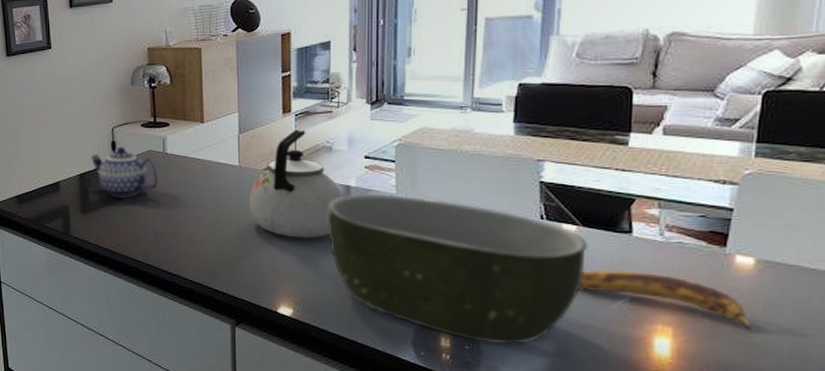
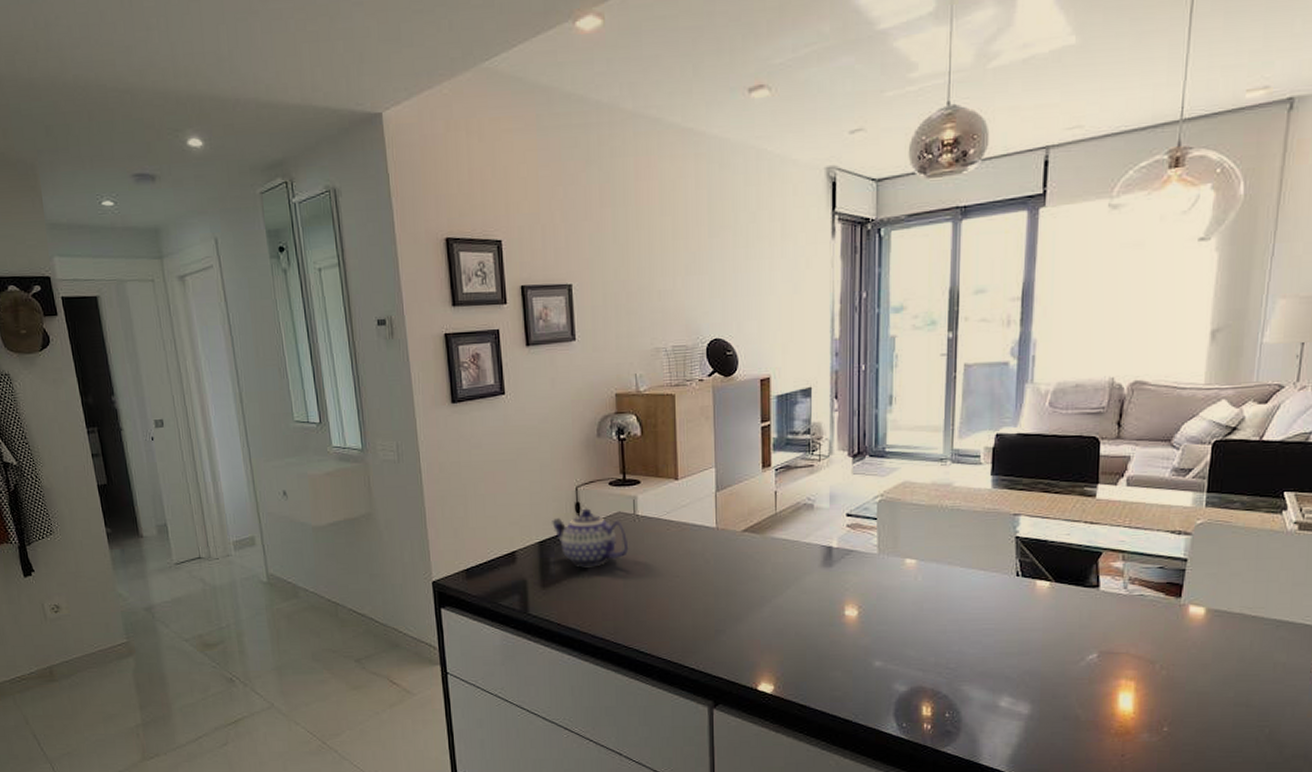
kettle: present [248,130,343,238] -> none [726,486,825,606]
bowl: present [328,193,588,345] -> none [809,554,1060,710]
banana: present [580,269,754,329] -> none [1052,626,1204,679]

